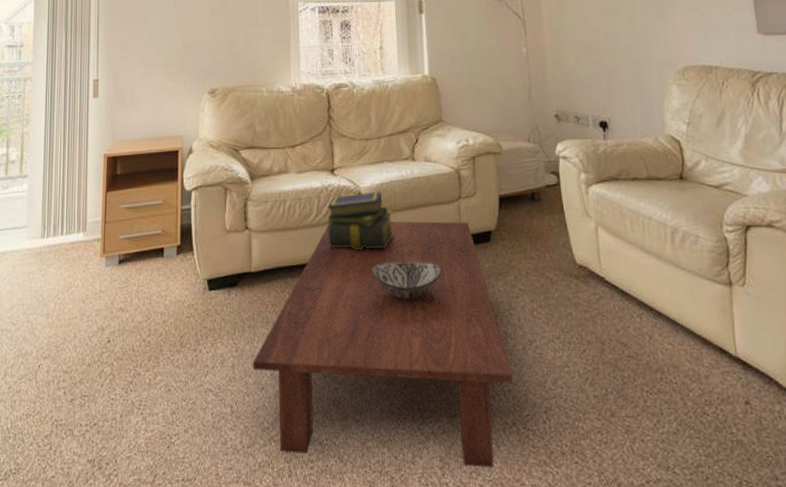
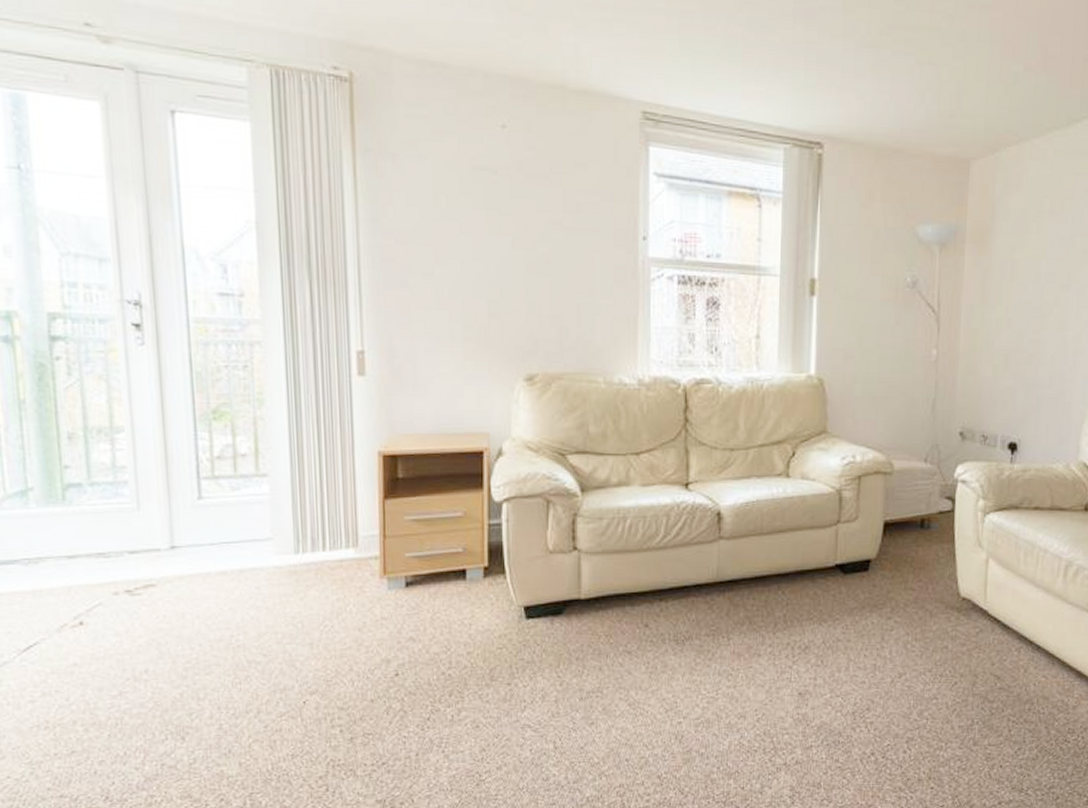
coffee table: present [253,221,513,468] -> none [581,546,877,795]
stack of books: present [326,191,394,249] -> none [676,511,758,576]
decorative bowl: present [371,262,442,299] -> none [728,591,810,630]

